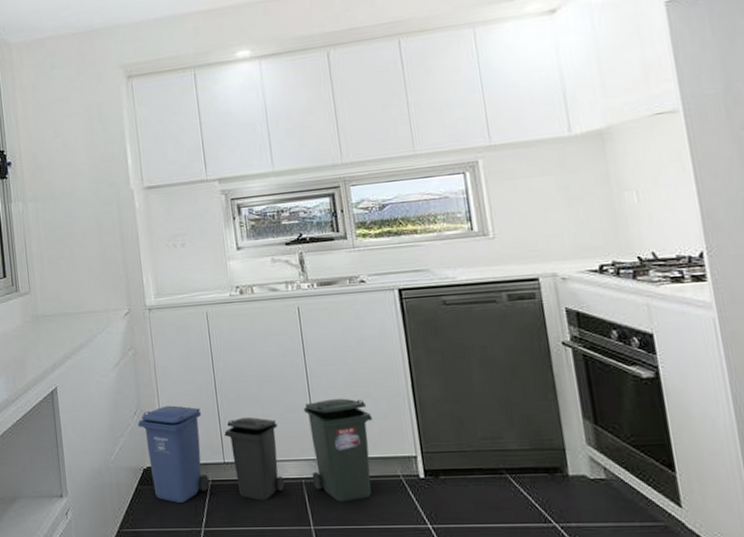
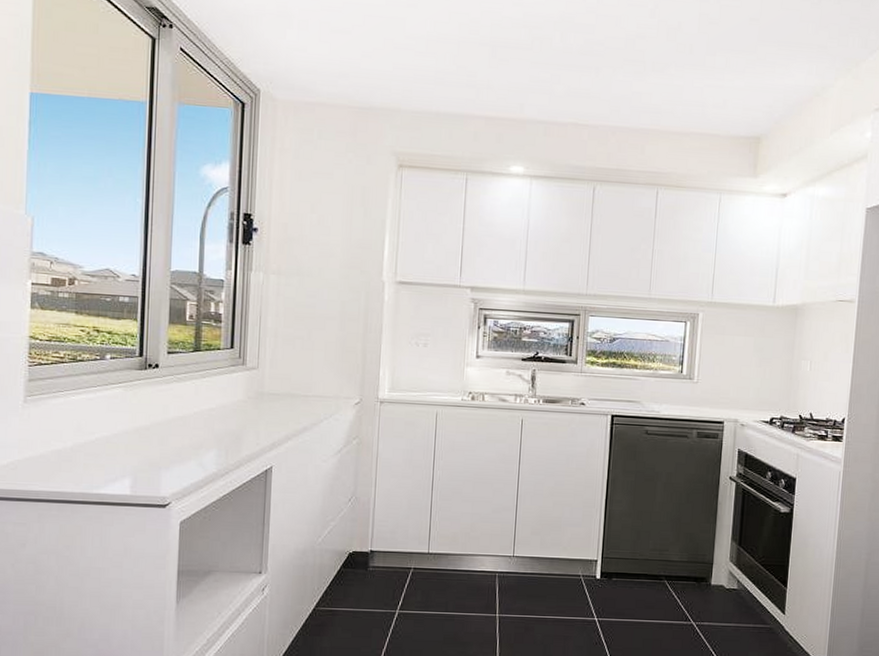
trash bin: present [137,398,373,503] -> none [350,496,568,595]

